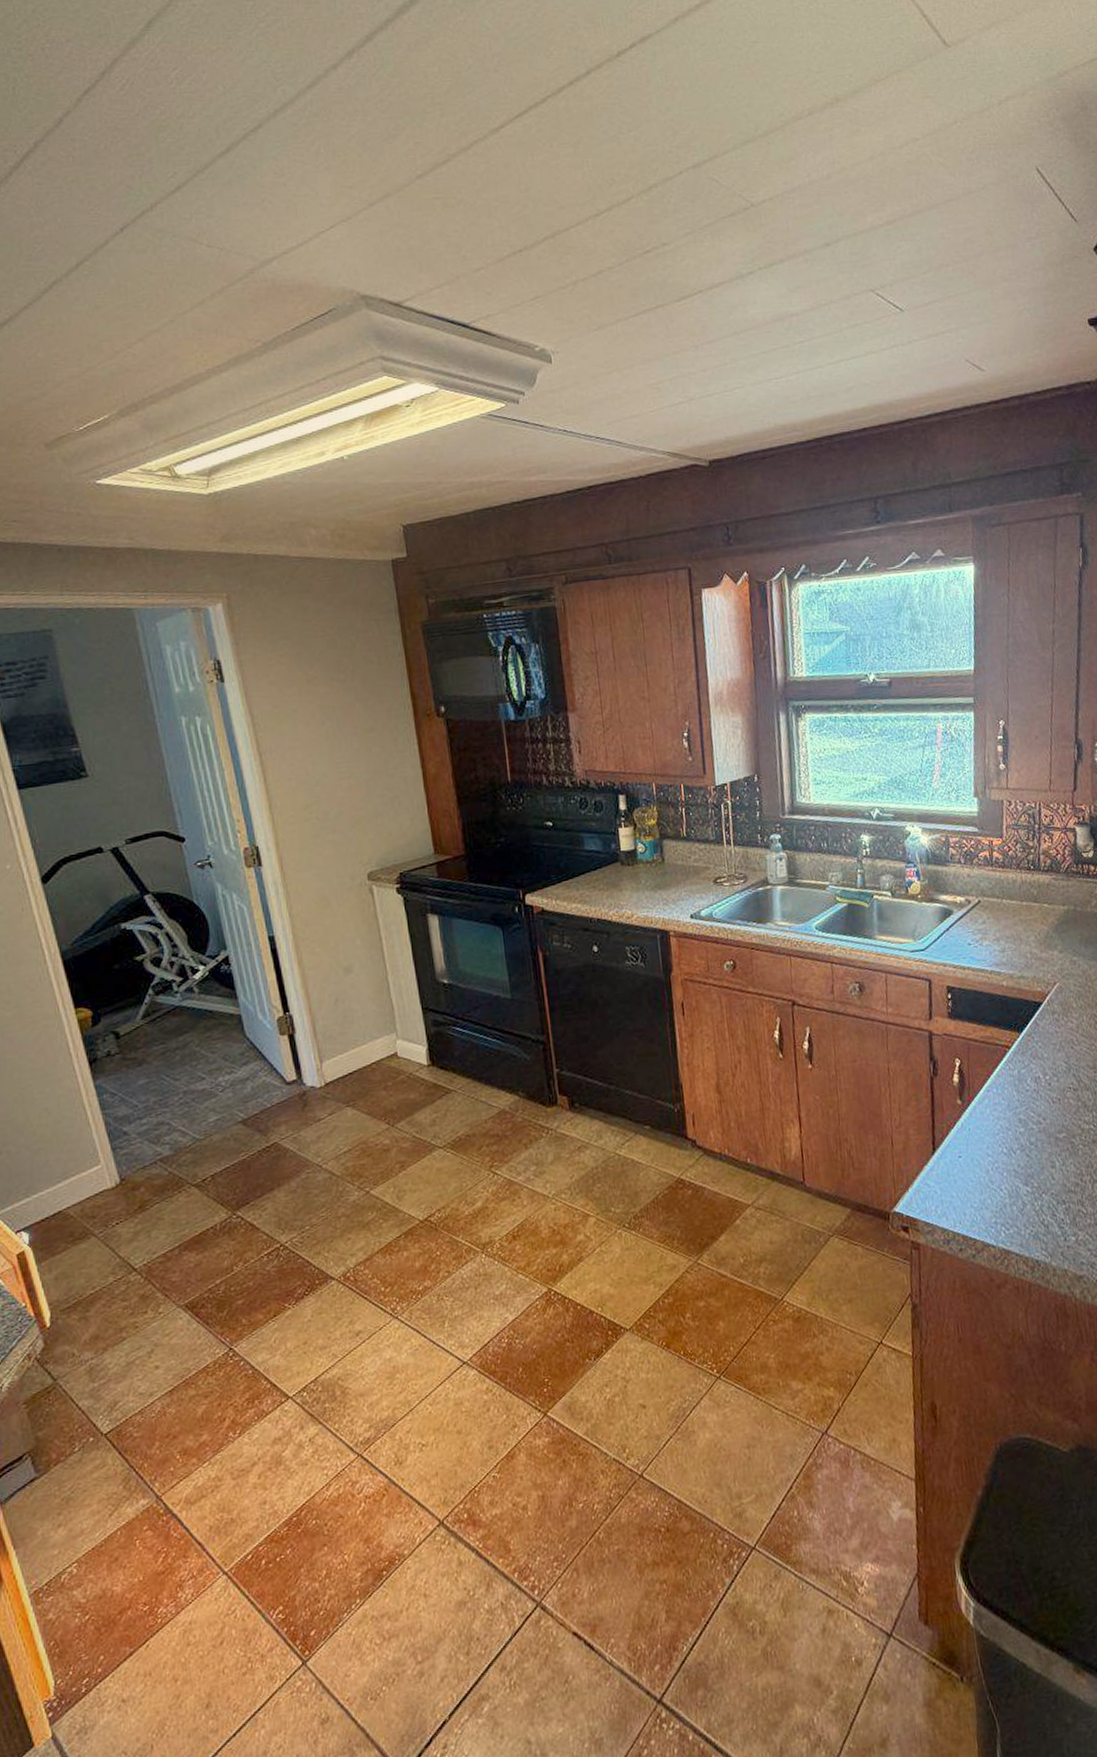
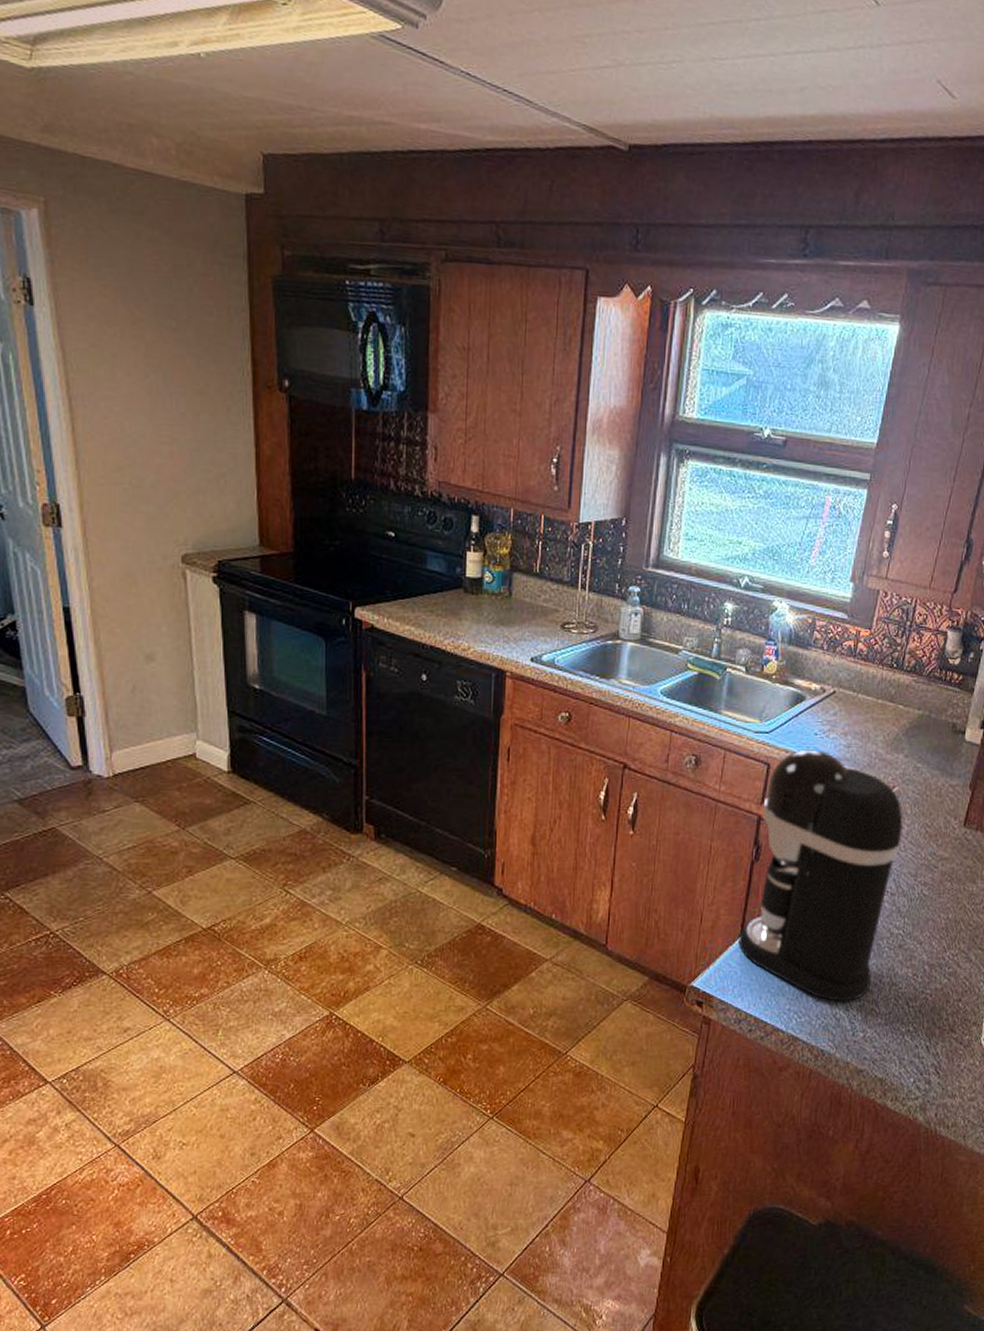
coffee maker: none [932,959,1074,1208] -> present [738,749,903,1001]

